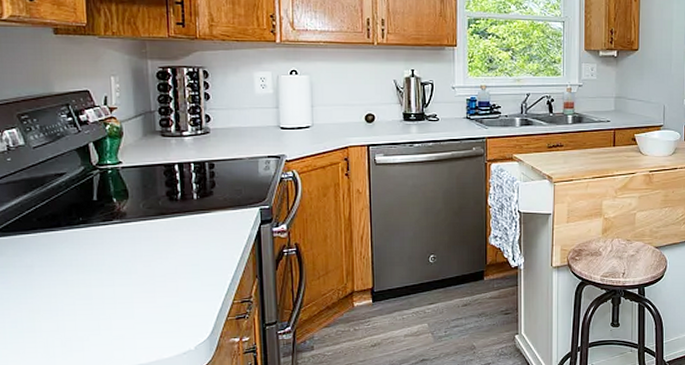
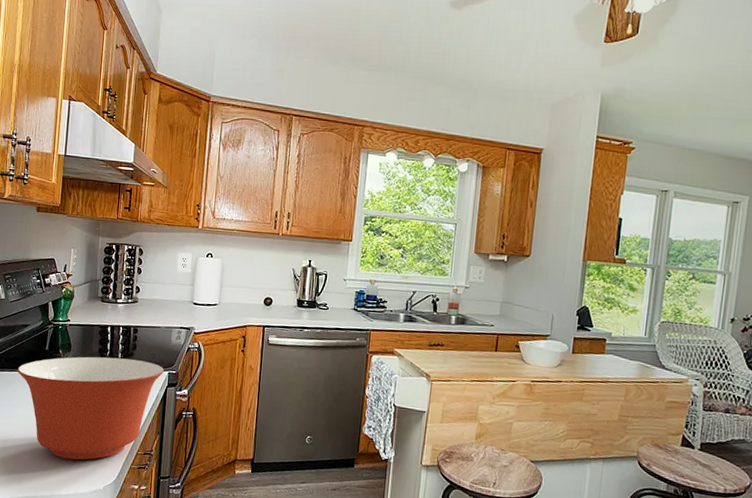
mixing bowl: none [57,199,255,323] -> present [17,356,164,460]

